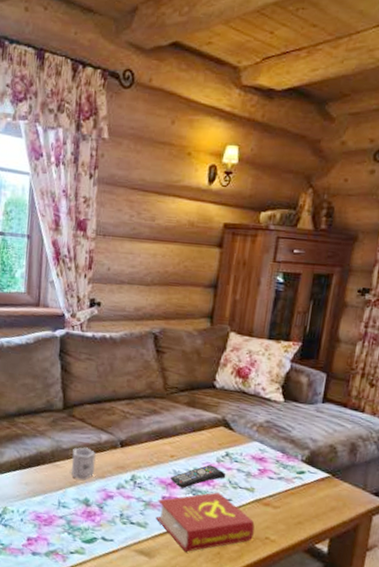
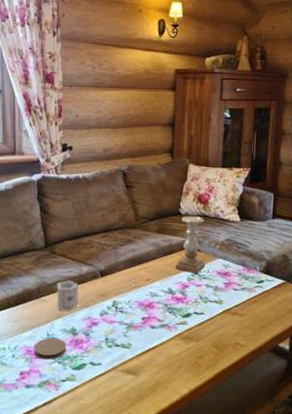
coaster: none [43,505,78,529] -> present [33,337,67,360]
book: present [155,491,255,553] -> none [138,307,226,366]
remote control: present [170,464,226,489] -> none [148,284,197,308]
candle holder: none [203,389,242,456] -> present [175,215,205,274]

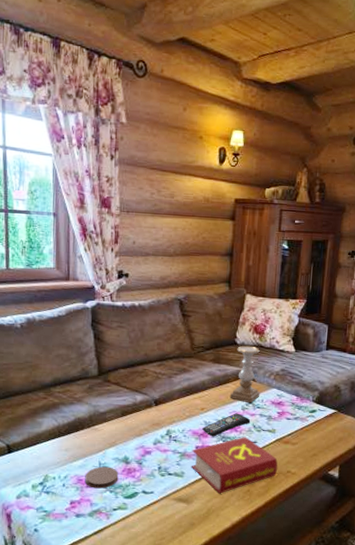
cup: present [56,280,79,311] -> none [109,409,132,440]
book: none [138,307,226,366] -> present [191,436,278,494]
remote control: none [148,284,197,308] -> present [202,413,251,437]

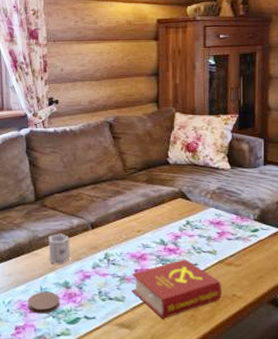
cup: none [109,409,132,440] -> present [48,233,70,264]
remote control: present [202,413,251,437] -> none [140,234,190,260]
candle holder: present [229,345,260,404] -> none [166,164,197,224]

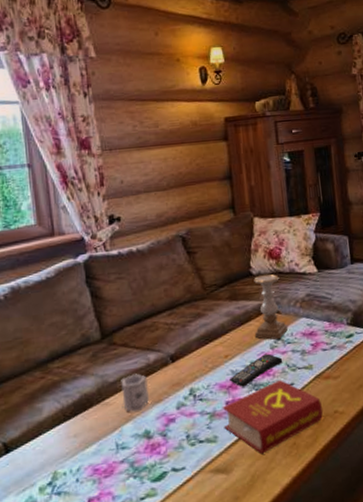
coaster: present [28,291,60,314] -> none [101,446,142,477]
remote control: none [140,234,190,260] -> present [230,353,283,387]
candle holder: none [166,164,197,224] -> present [253,273,288,340]

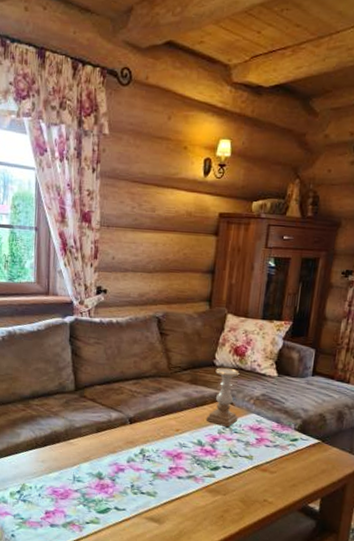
cup: present [121,373,149,412] -> none [84,425,107,456]
book: present [222,379,323,454] -> none [164,460,254,517]
remote control: present [230,353,283,387] -> none [176,436,227,459]

